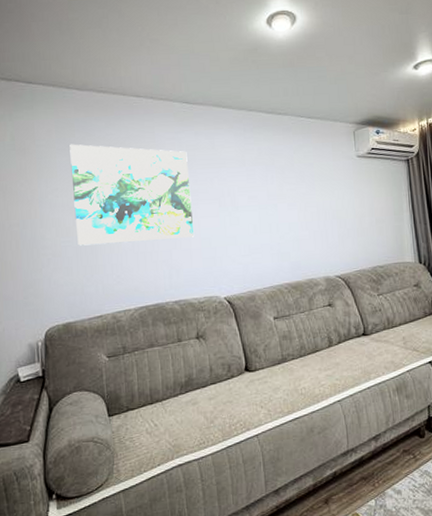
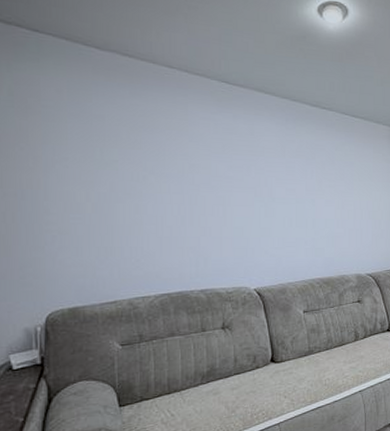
wall art: present [69,144,195,246] -> none [85,109,226,226]

